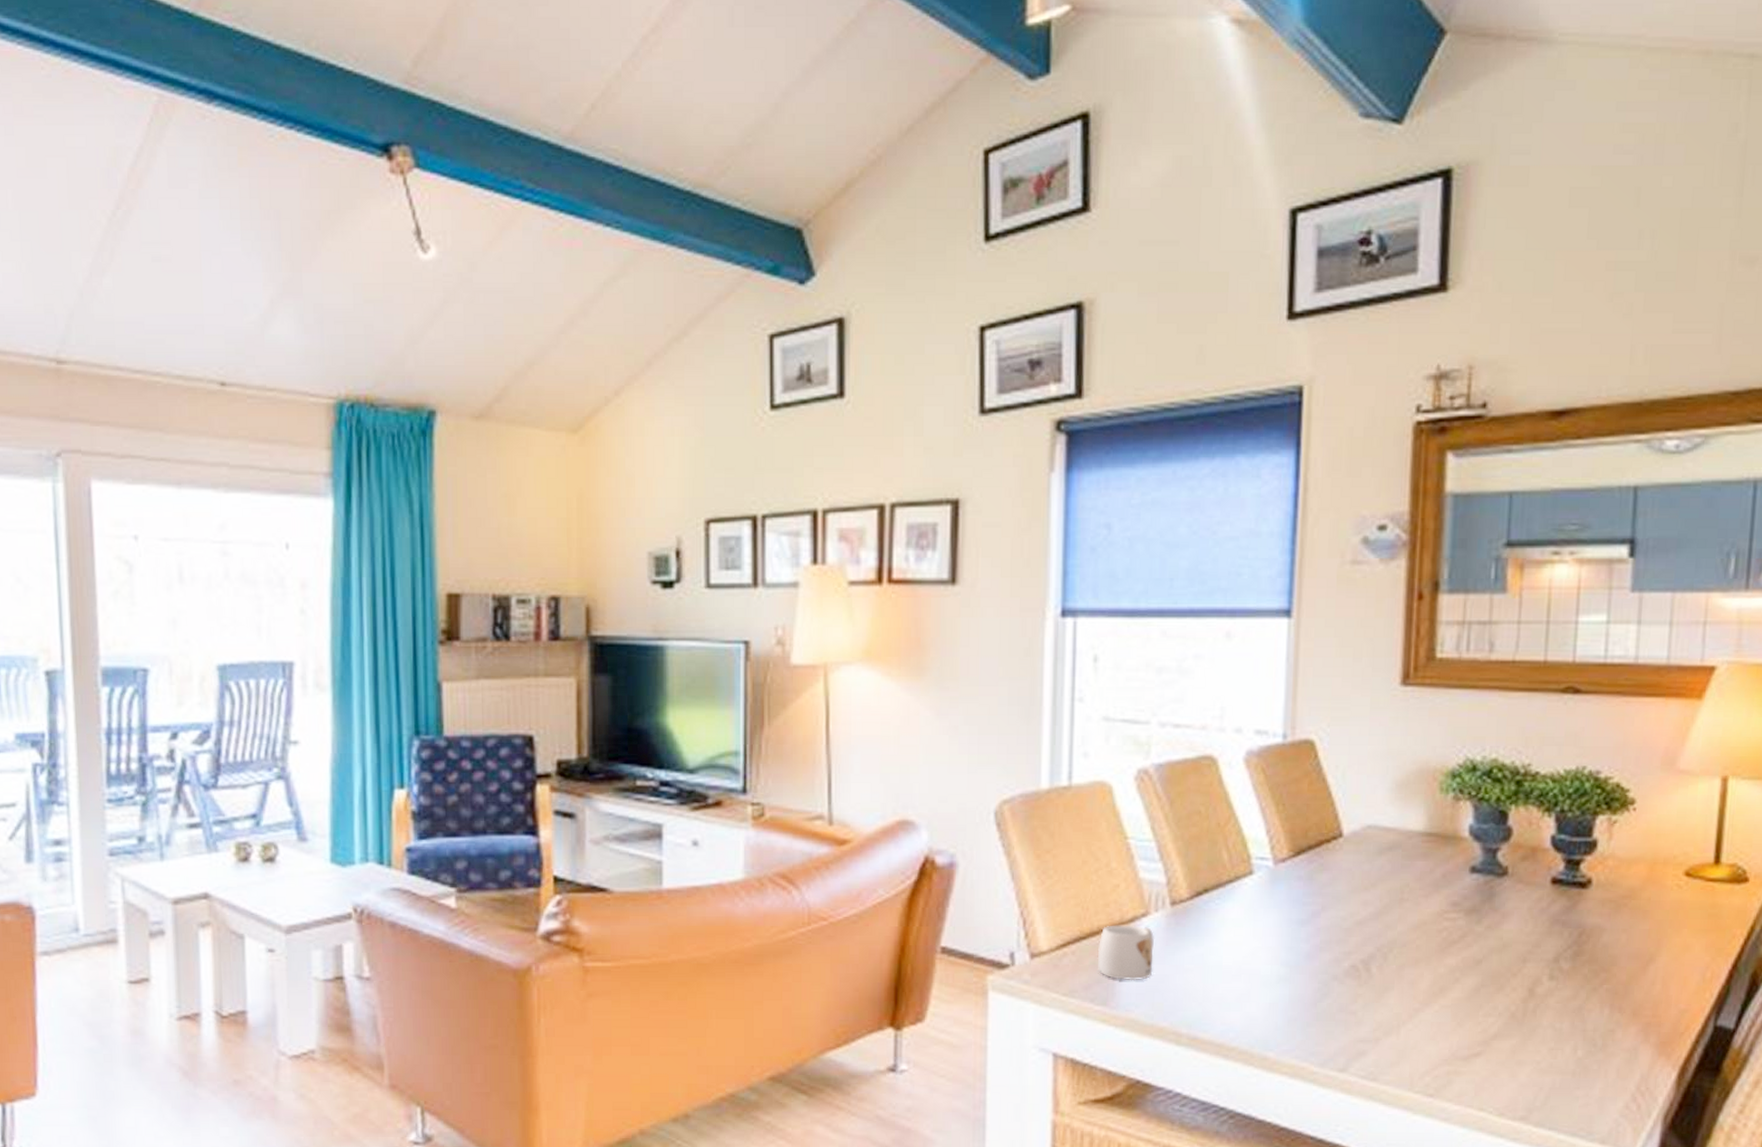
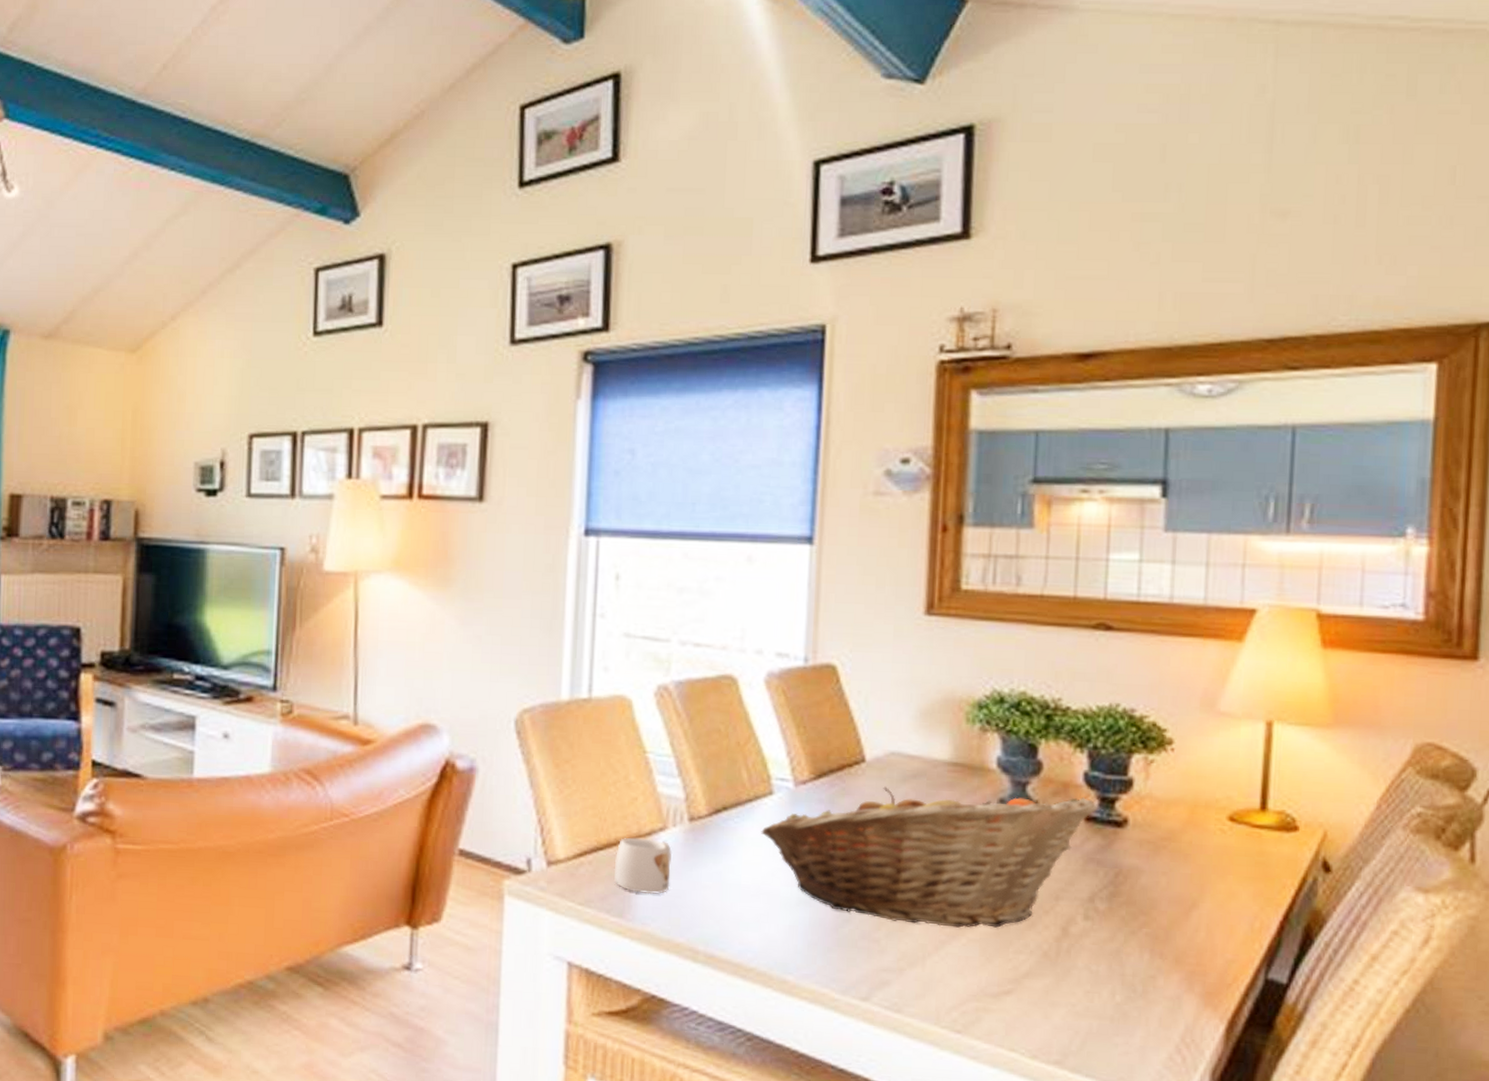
fruit basket: none [1241,860,1563,995] -> present [761,787,1097,928]

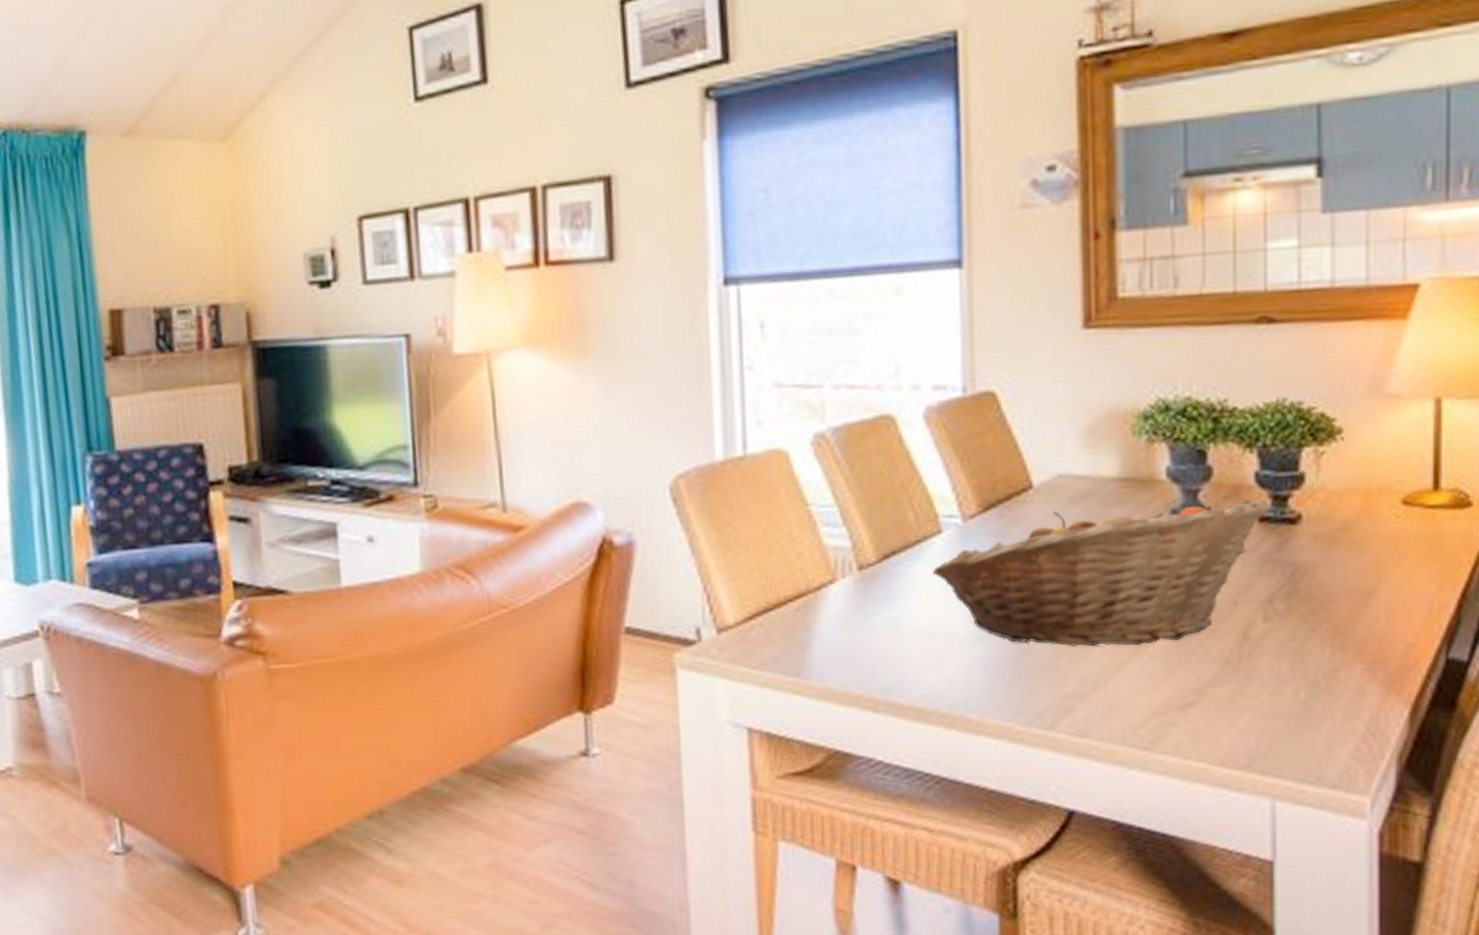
mug: present [614,837,673,895] -> none [786,593,845,650]

